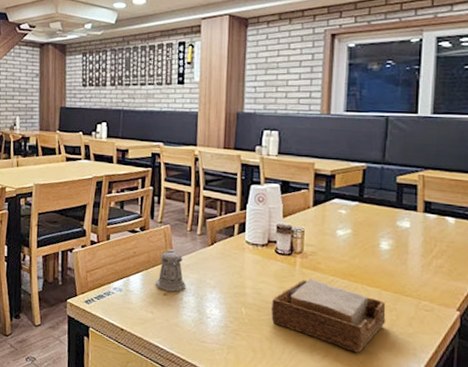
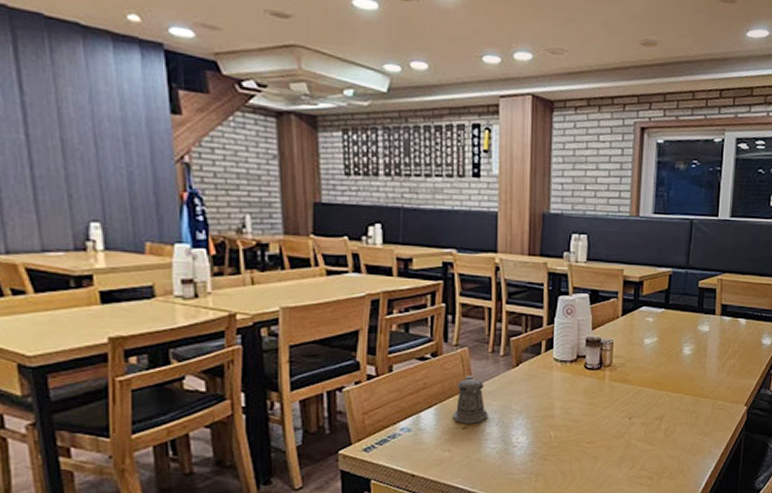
napkin holder: present [270,278,386,353] -> none [580,391,687,459]

